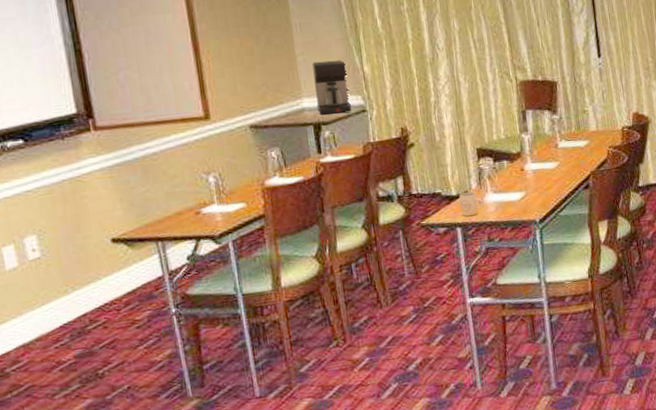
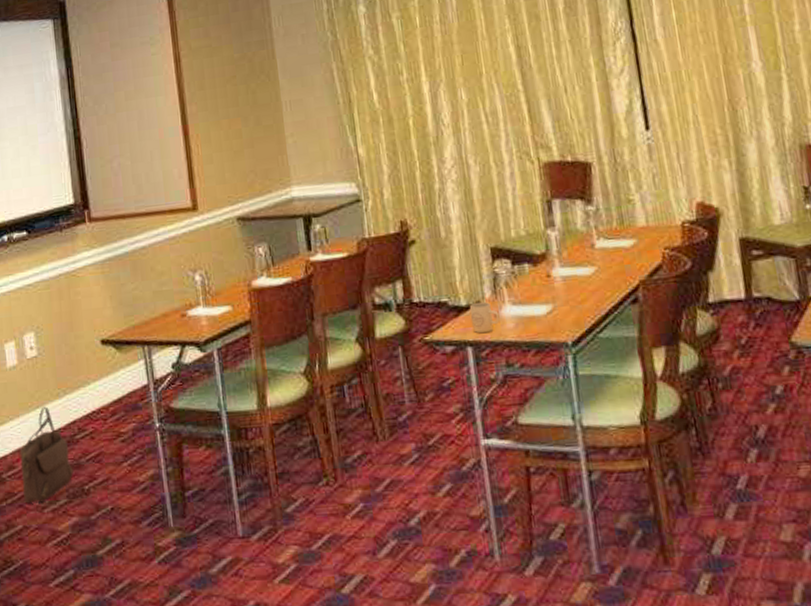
handbag: none [24,303,86,393] -> present [19,406,74,504]
coffee maker: present [312,60,352,115] -> none [303,142,345,206]

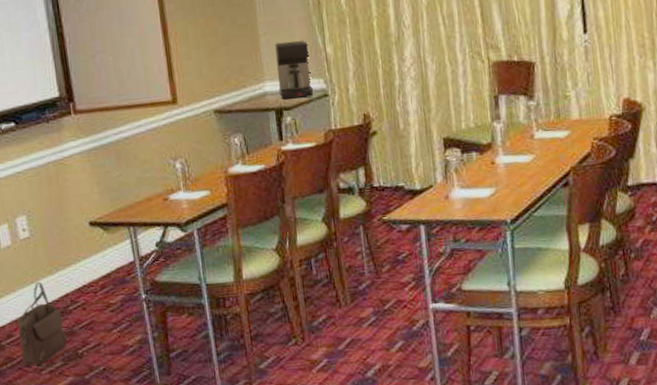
coffee maker: none [303,142,345,206] -> present [275,40,313,100]
mug: present [469,301,500,334] -> none [423,185,450,214]

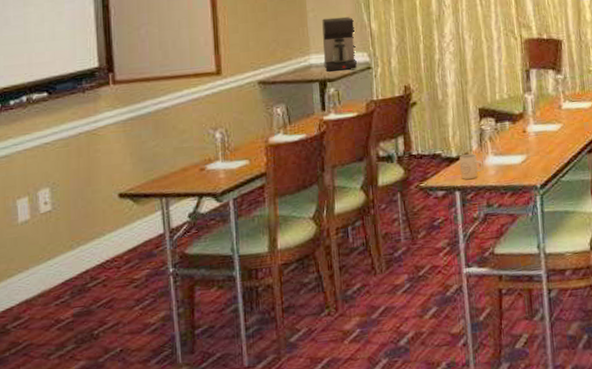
handbag: present [17,281,68,367] -> none [27,258,83,352]
mug: none [423,185,450,214] -> present [459,153,484,180]

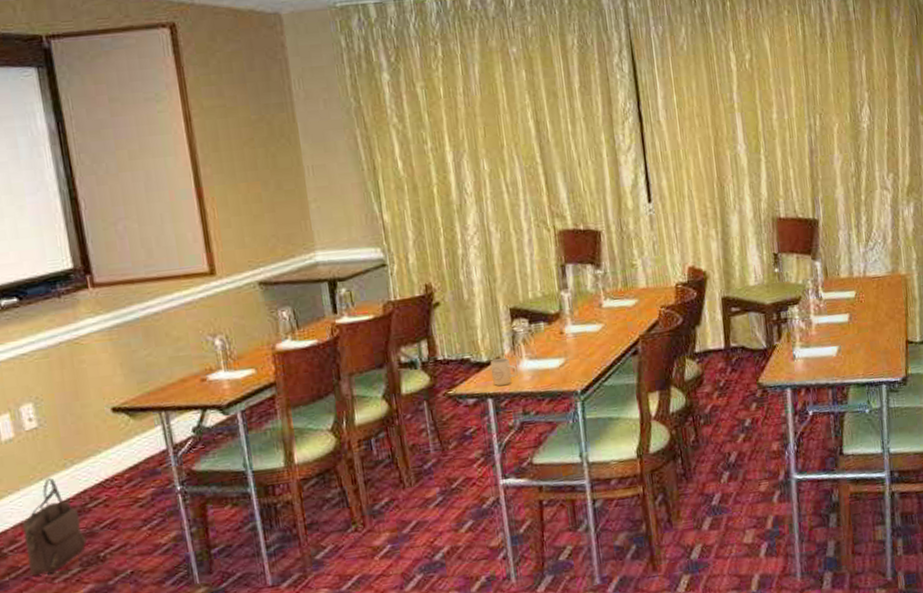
handbag: none [27,258,83,352] -> present [22,477,87,576]
coffee maker: present [322,17,357,72] -> none [326,207,370,270]

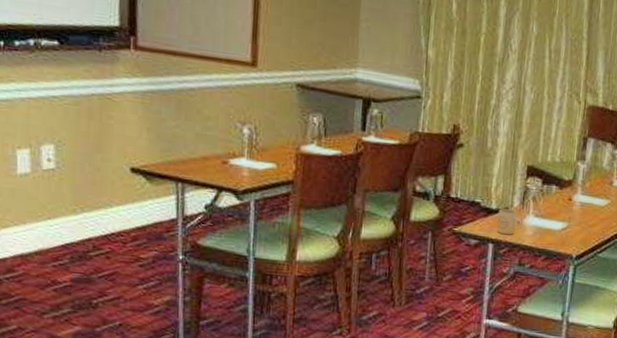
handbag: present [22,477,87,576] -> none [22,219,82,307]

